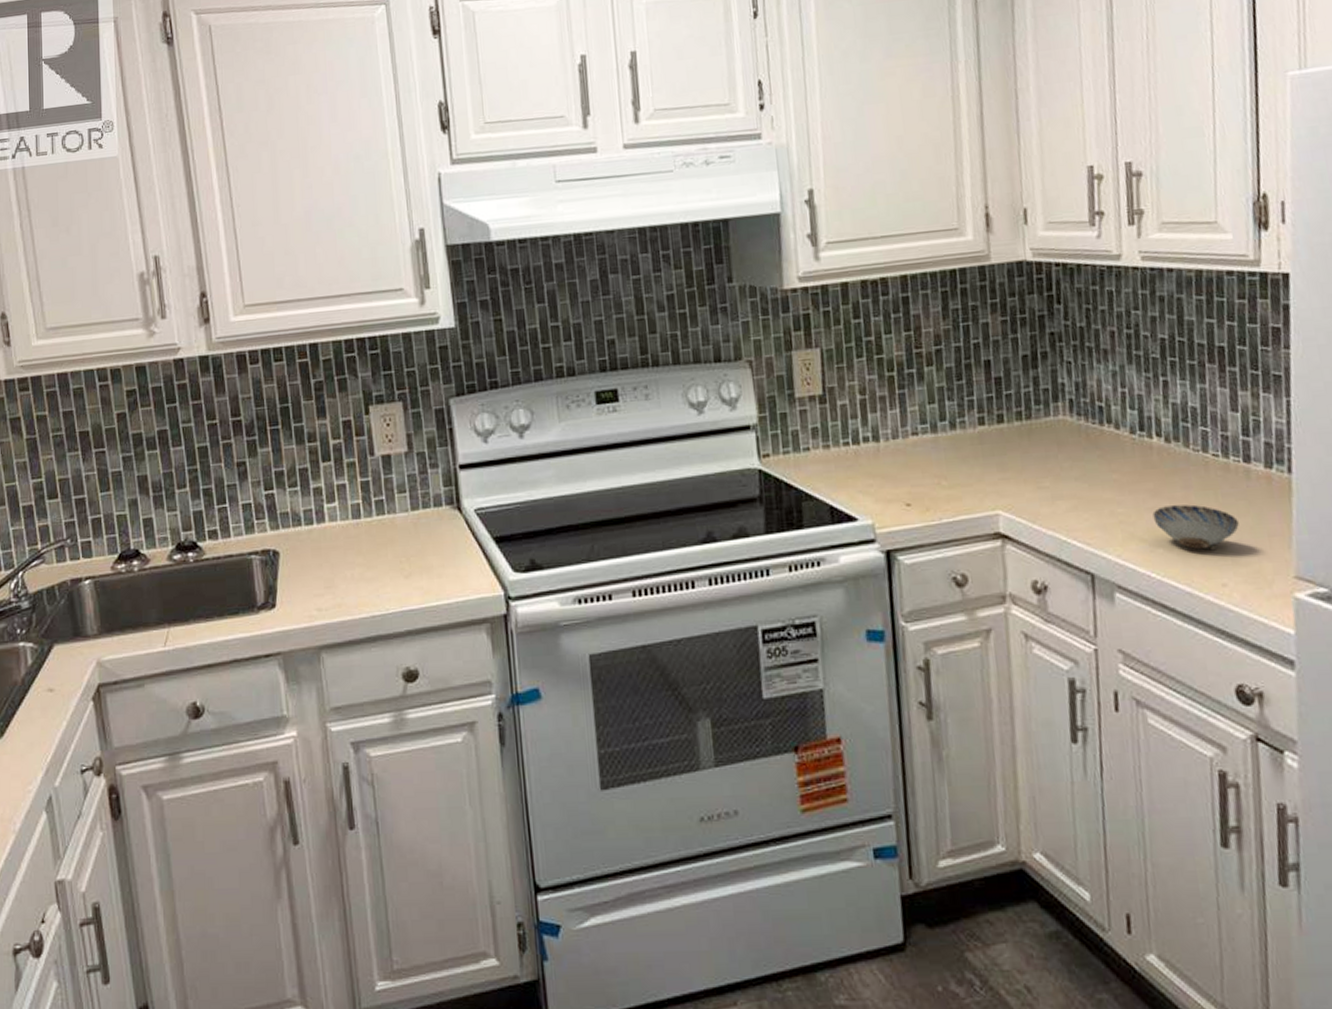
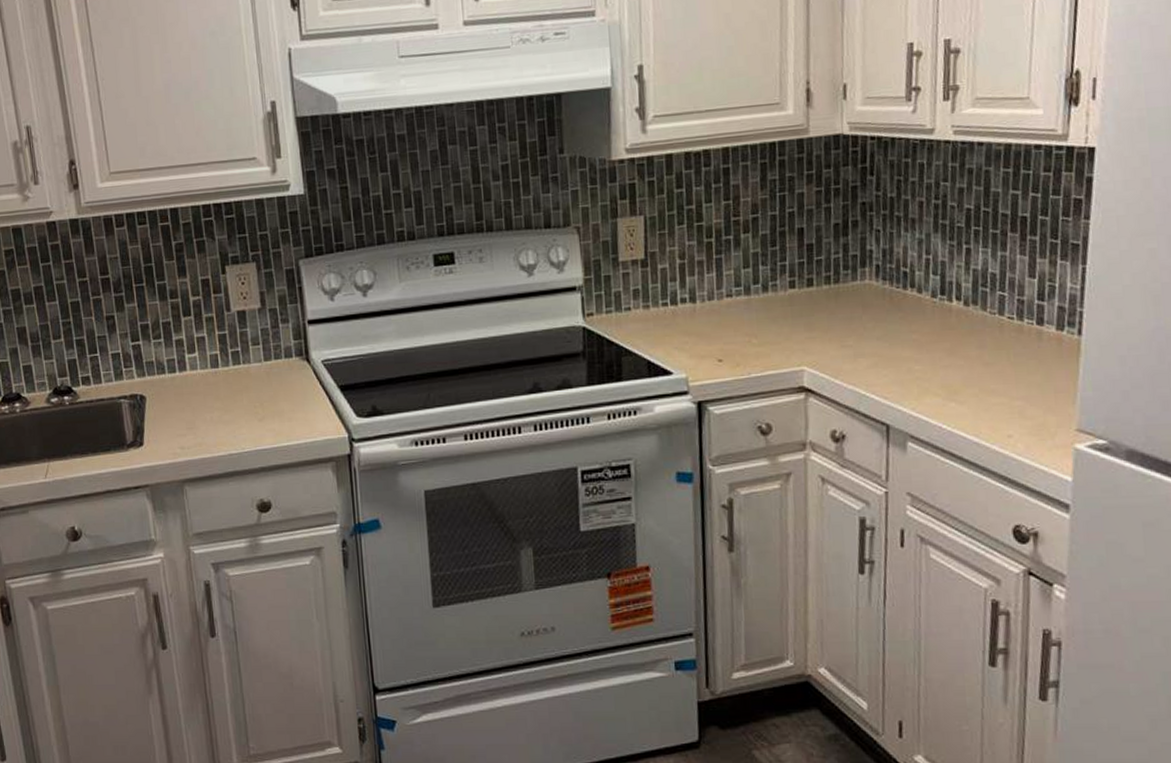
bowl: present [1152,504,1239,550] -> none [947,363,1028,404]

